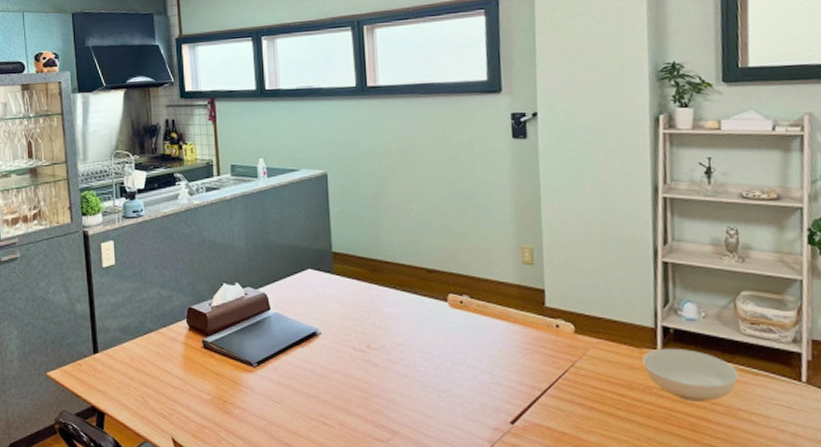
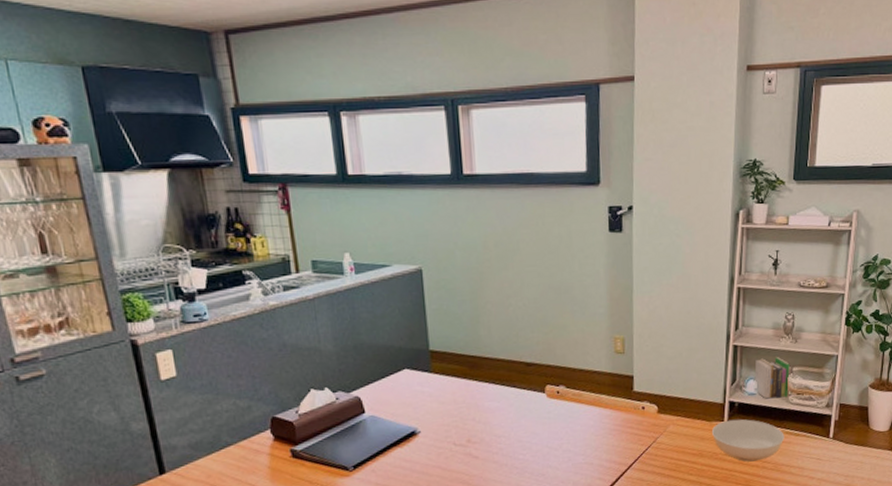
books: none [691,278,744,327] -> present [753,357,794,399]

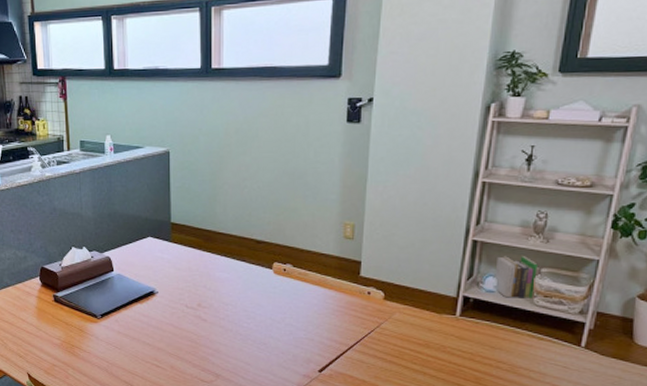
bowl: present [711,419,785,462] -> none [440,314,526,360]

